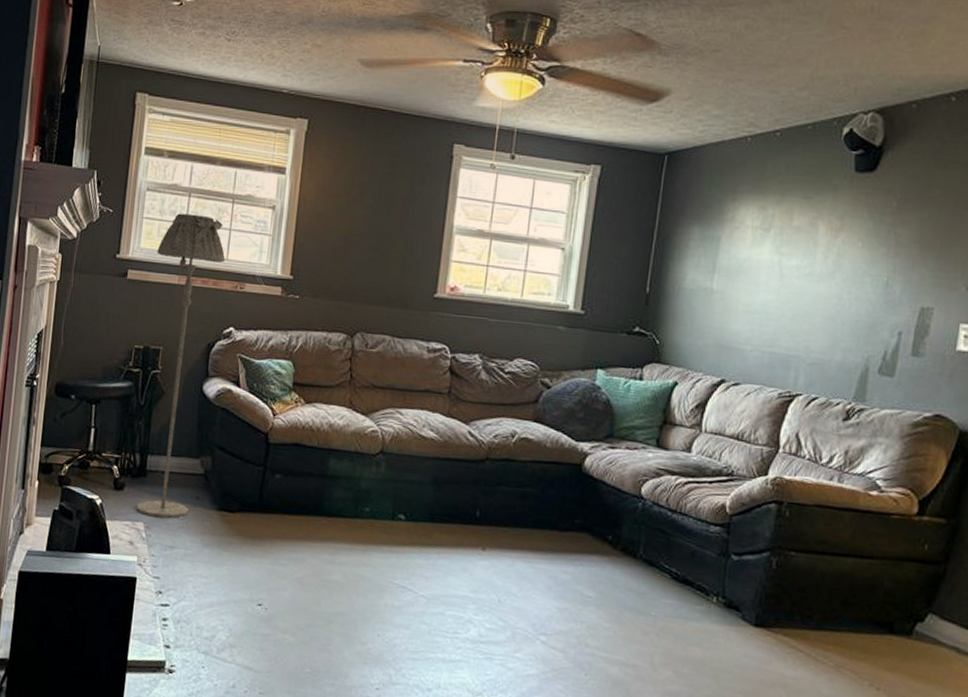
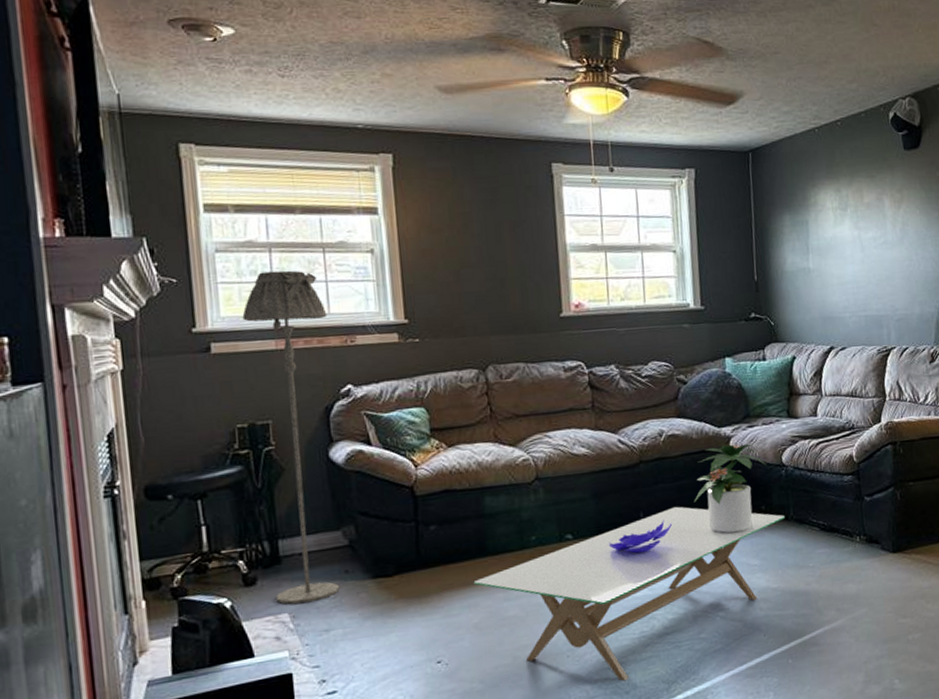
coffee table: none [304,512,633,678] -> present [473,506,785,681]
decorative bowl: none [438,522,509,553] -> present [608,519,673,554]
potted plant: none [535,460,623,558] -> present [694,443,767,534]

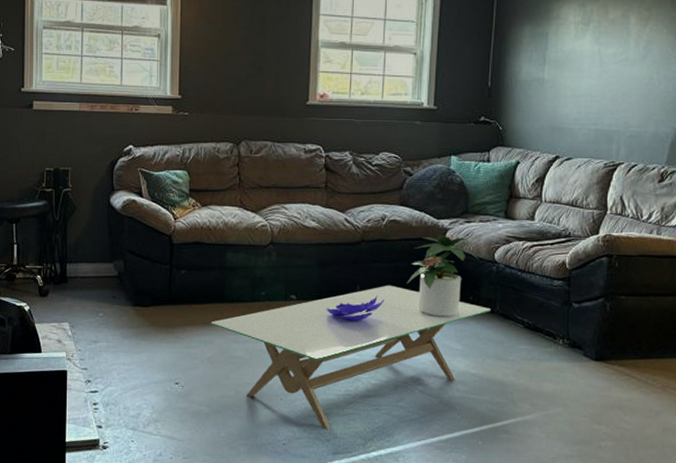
floor lamp: present [242,270,340,605] -> none [58,47,120,317]

